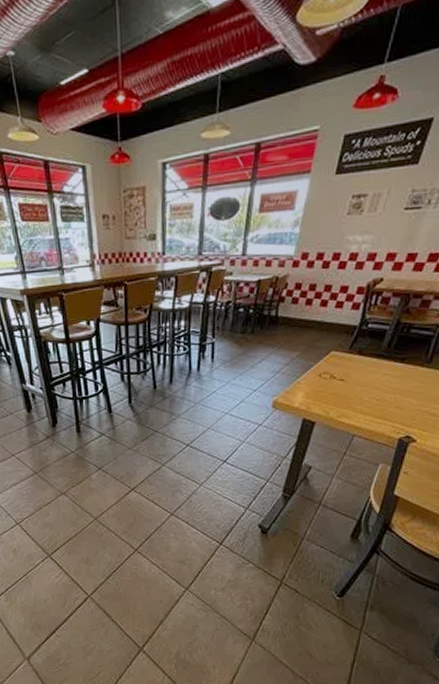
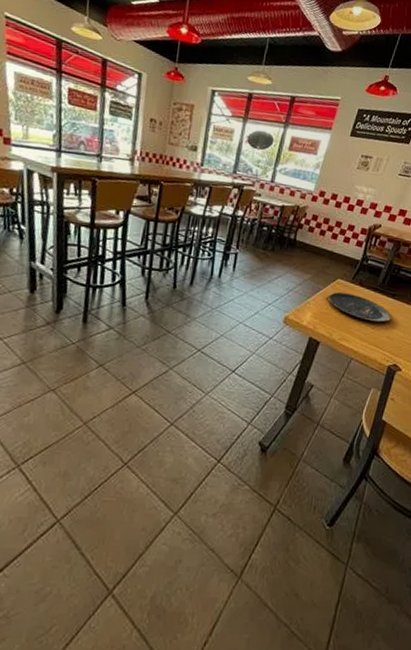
plate: none [321,364,401,393] -> present [328,291,391,323]

